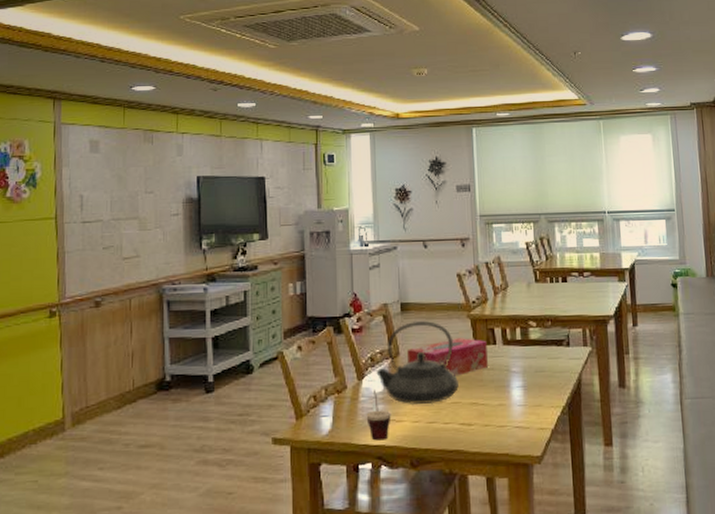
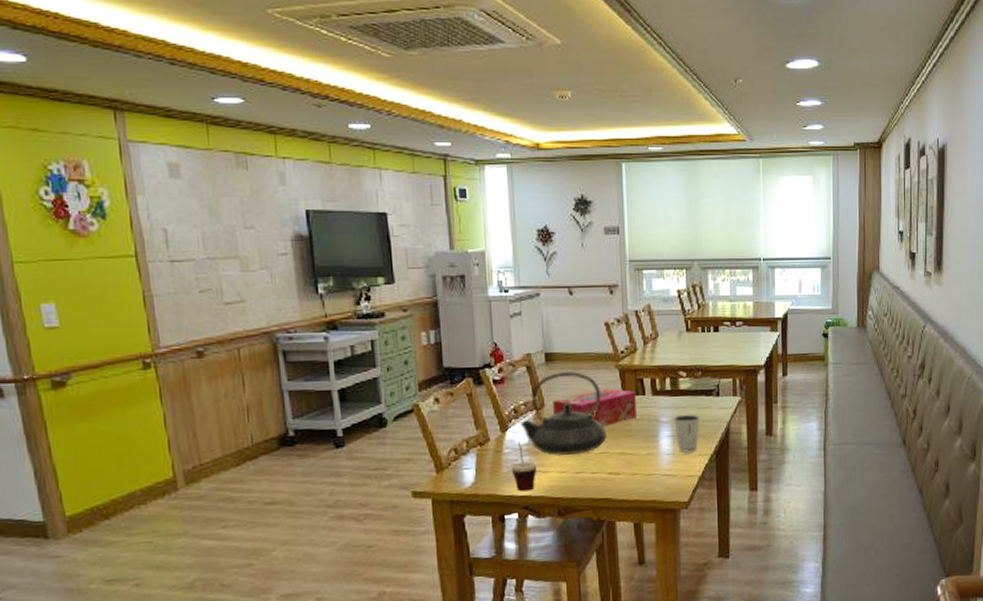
dixie cup: none [525,364,551,404] -> present [674,414,700,453]

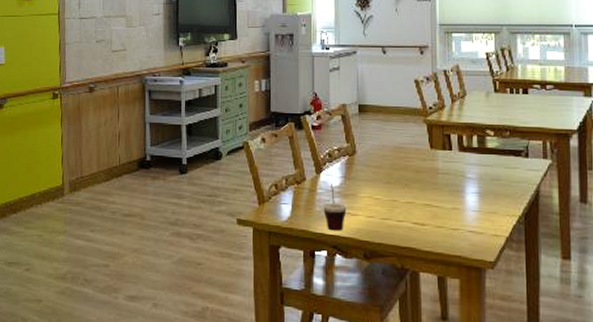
teapot: present [520,371,606,455] -> none [333,122,413,201]
tissue box: present [553,388,636,427] -> none [364,141,443,178]
dixie cup: present [674,414,700,453] -> none [481,172,508,211]

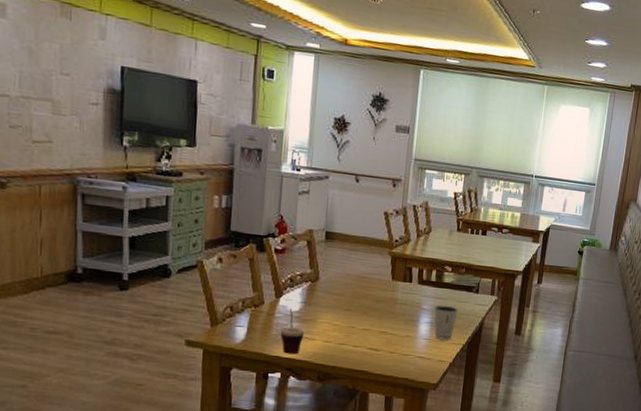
dixie cup: none [481,172,508,211] -> present [434,305,458,340]

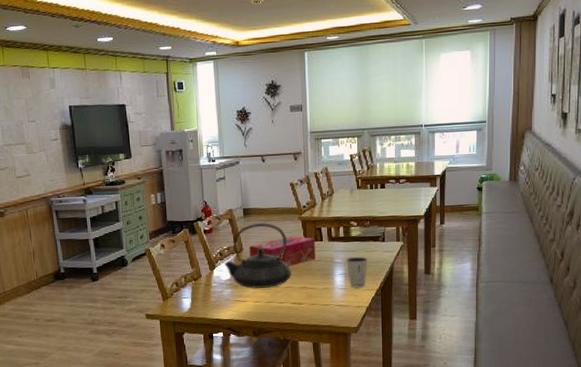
cup: present [280,308,305,355] -> none [217,278,238,316]
teapot: none [294,250,372,328] -> present [224,222,291,289]
tissue box: none [326,271,403,306] -> present [249,236,315,267]

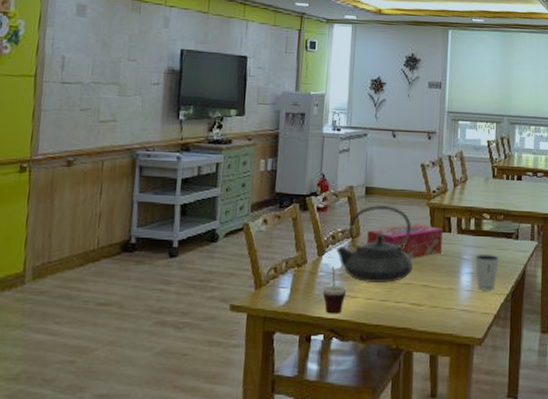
cup: none [217,278,238,316] -> present [322,266,347,314]

